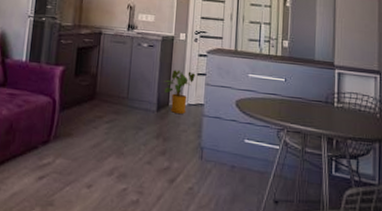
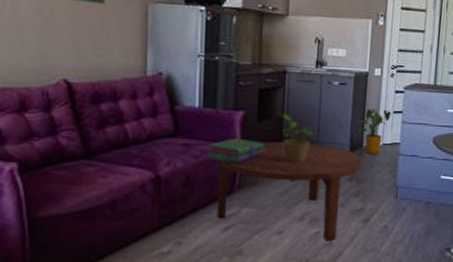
stack of books: none [29,90,80,115] -> present [207,138,266,163]
coffee table: none [33,95,169,200] -> present [217,141,363,242]
potted plant: none [96,70,125,117] -> present [282,113,315,162]

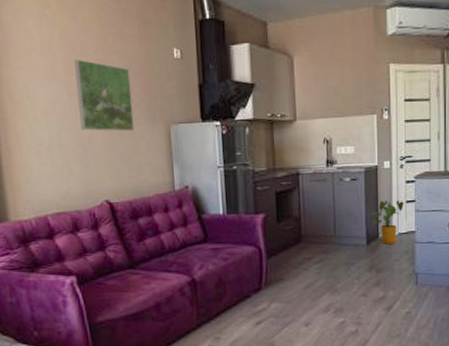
stack of books: present [207,138,266,163] -> none [234,239,287,263]
coffee table: present [217,141,363,242] -> none [245,238,380,330]
potted plant: present [282,113,315,162] -> none [299,212,332,258]

